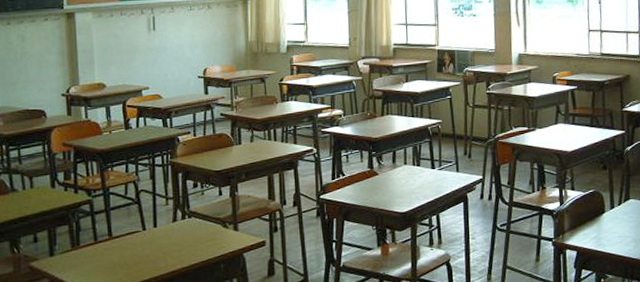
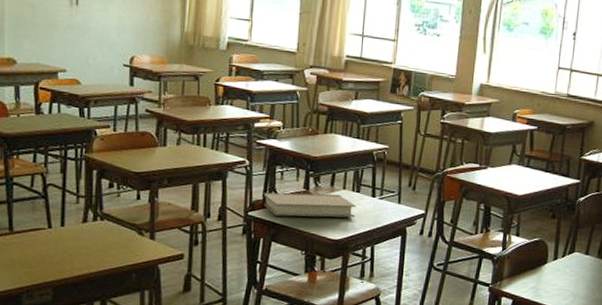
book: none [331,170,419,196] -> present [261,192,356,218]

